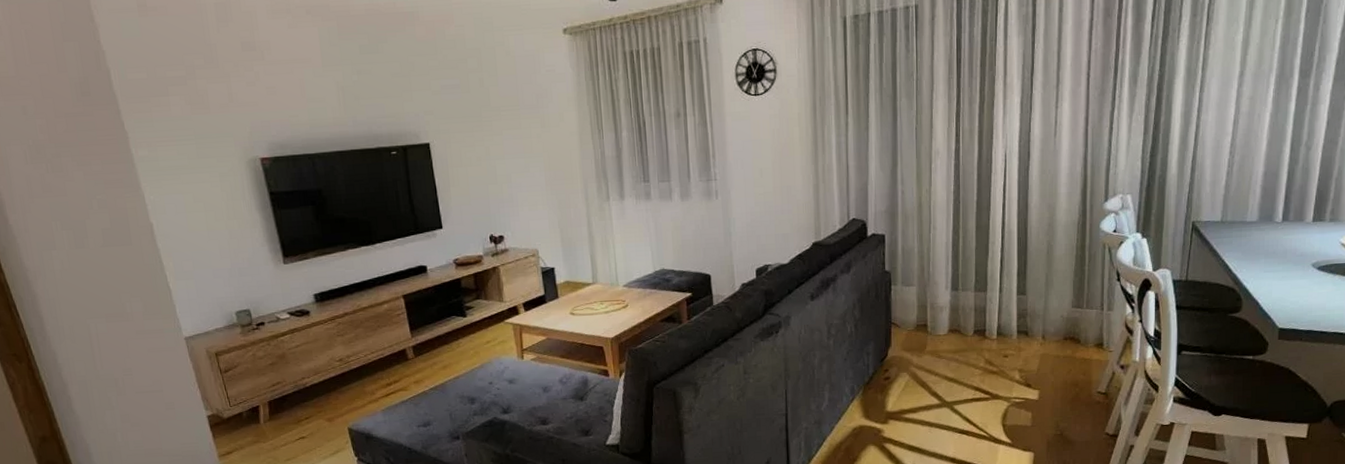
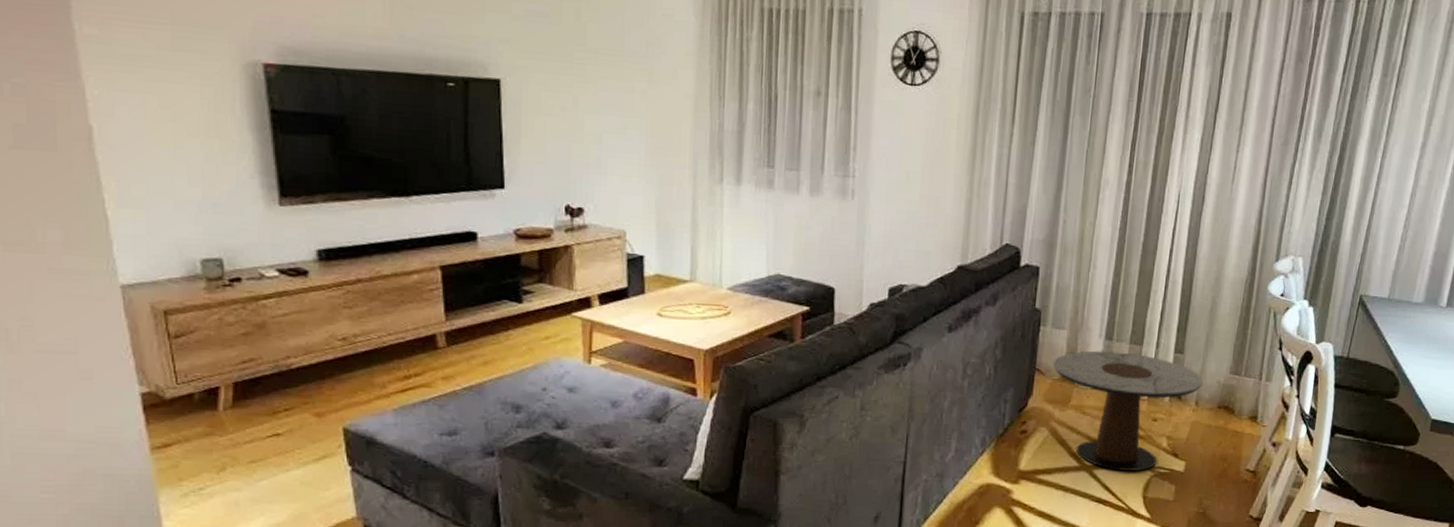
side table: none [906,299,1048,404] -> present [1052,350,1204,471]

